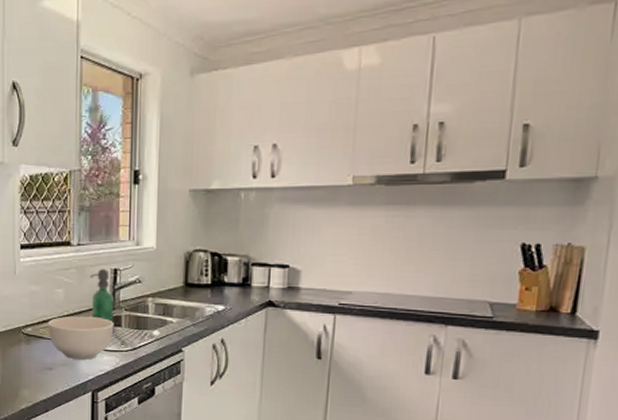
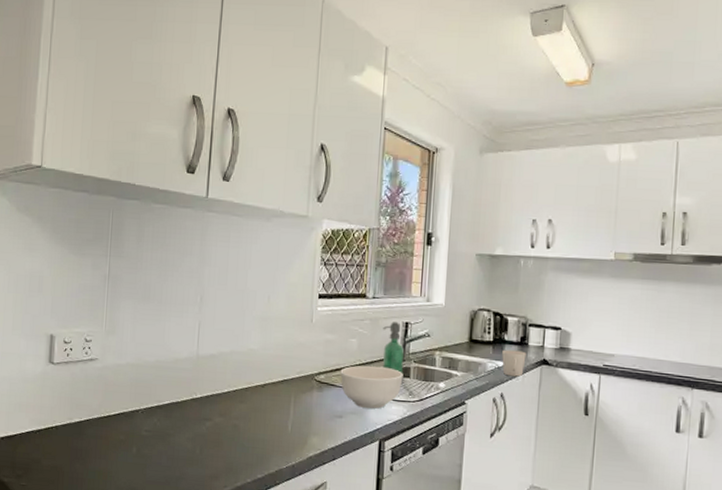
cup: none [221,292,249,321] -> present [502,349,526,377]

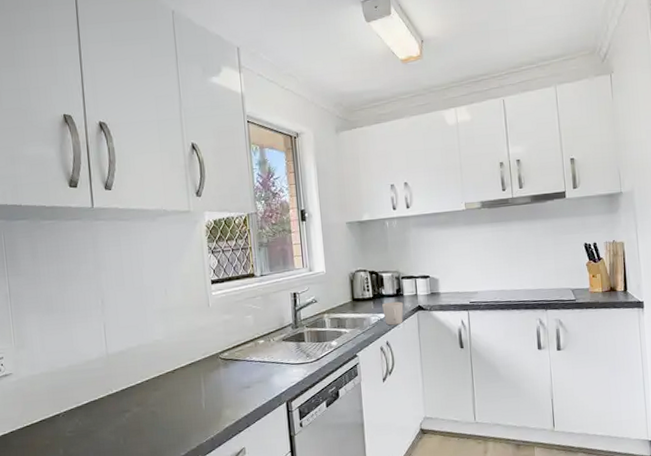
bowl: present [340,365,403,409] -> none [241,335,299,376]
soap dispenser: present [383,321,404,373] -> none [274,293,297,339]

